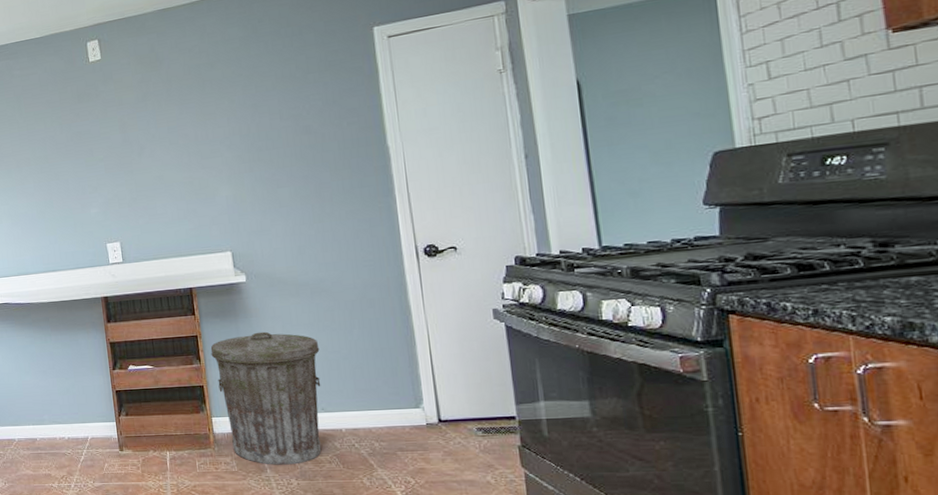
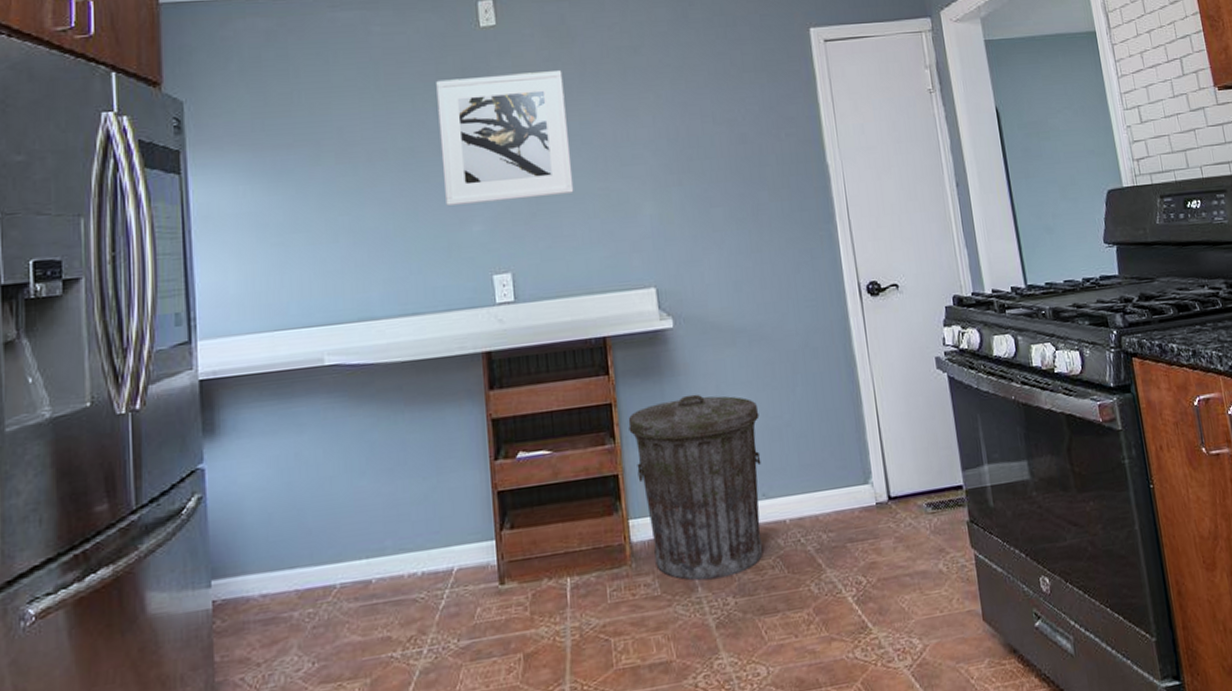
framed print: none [60,89,165,196] -> present [436,70,574,206]

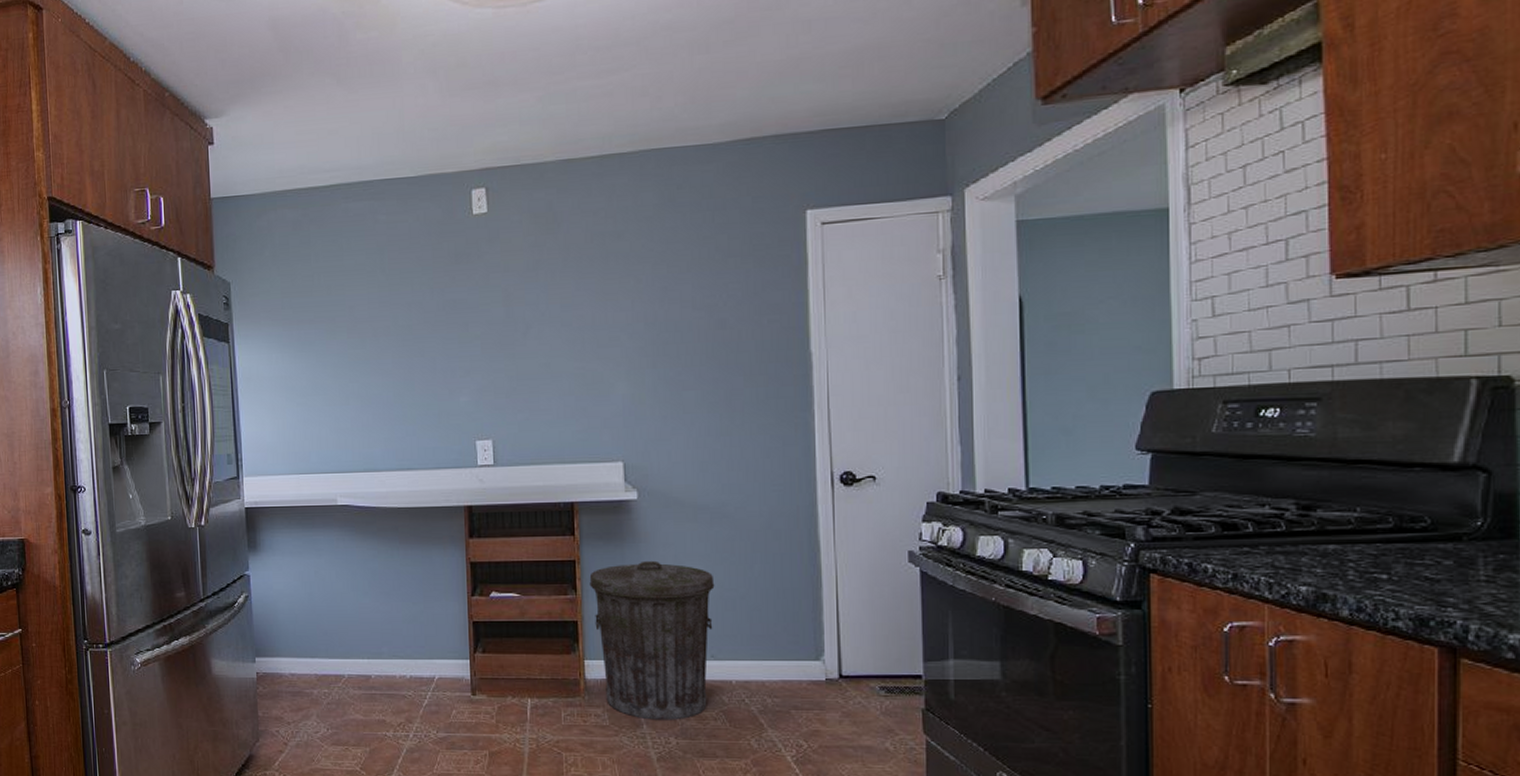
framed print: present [436,70,574,206] -> none [432,256,552,378]

